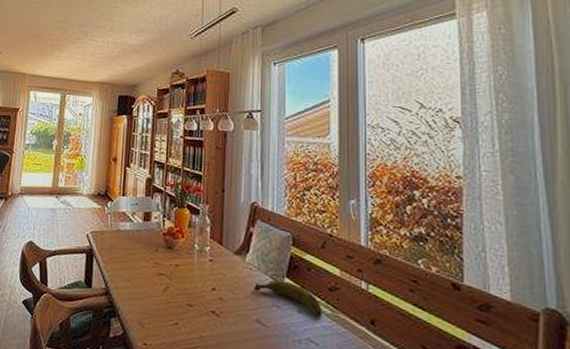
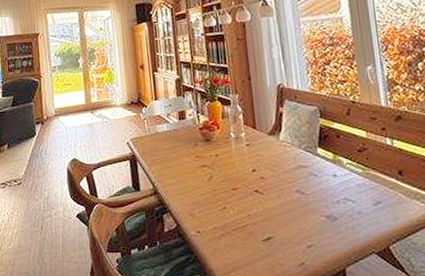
banana: present [253,279,322,318] -> none [290,150,355,178]

